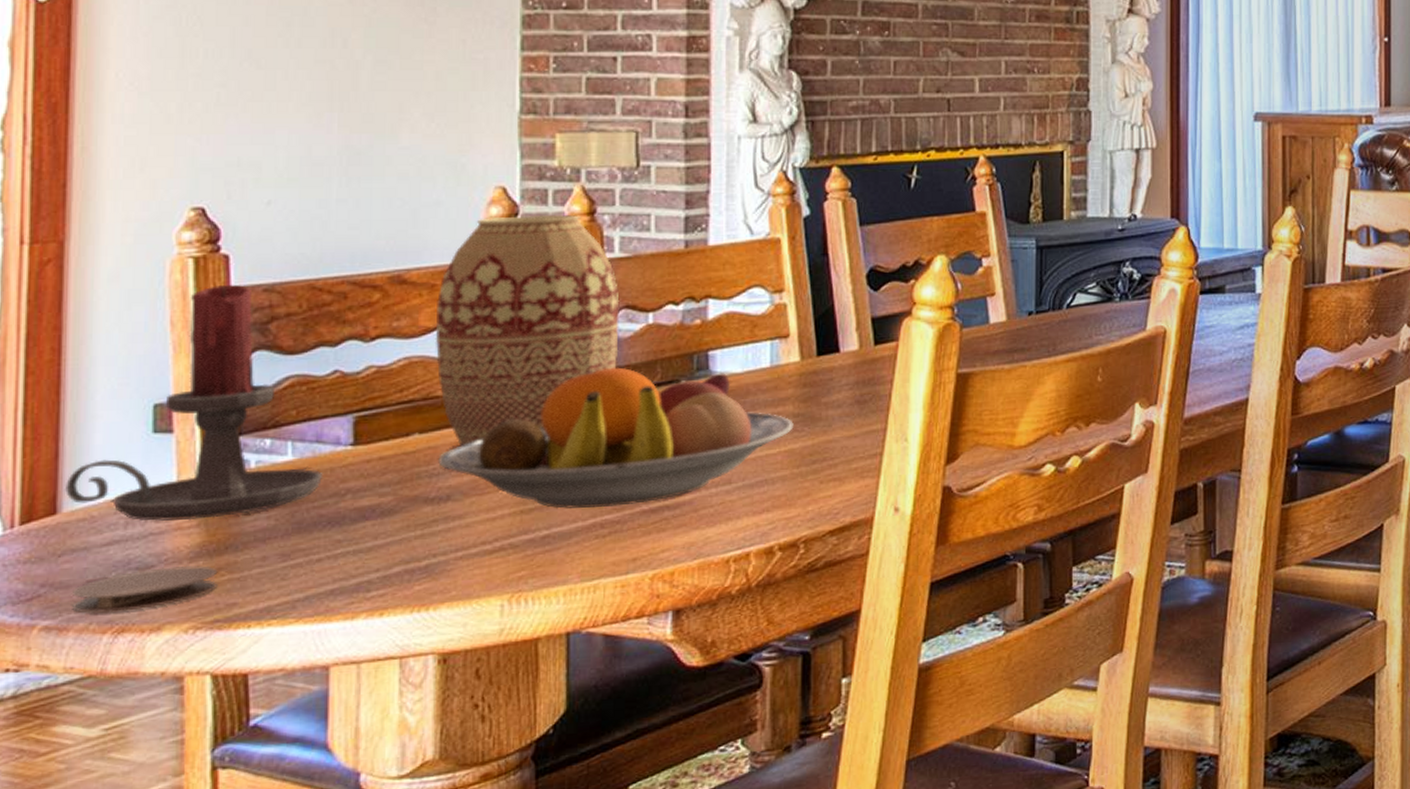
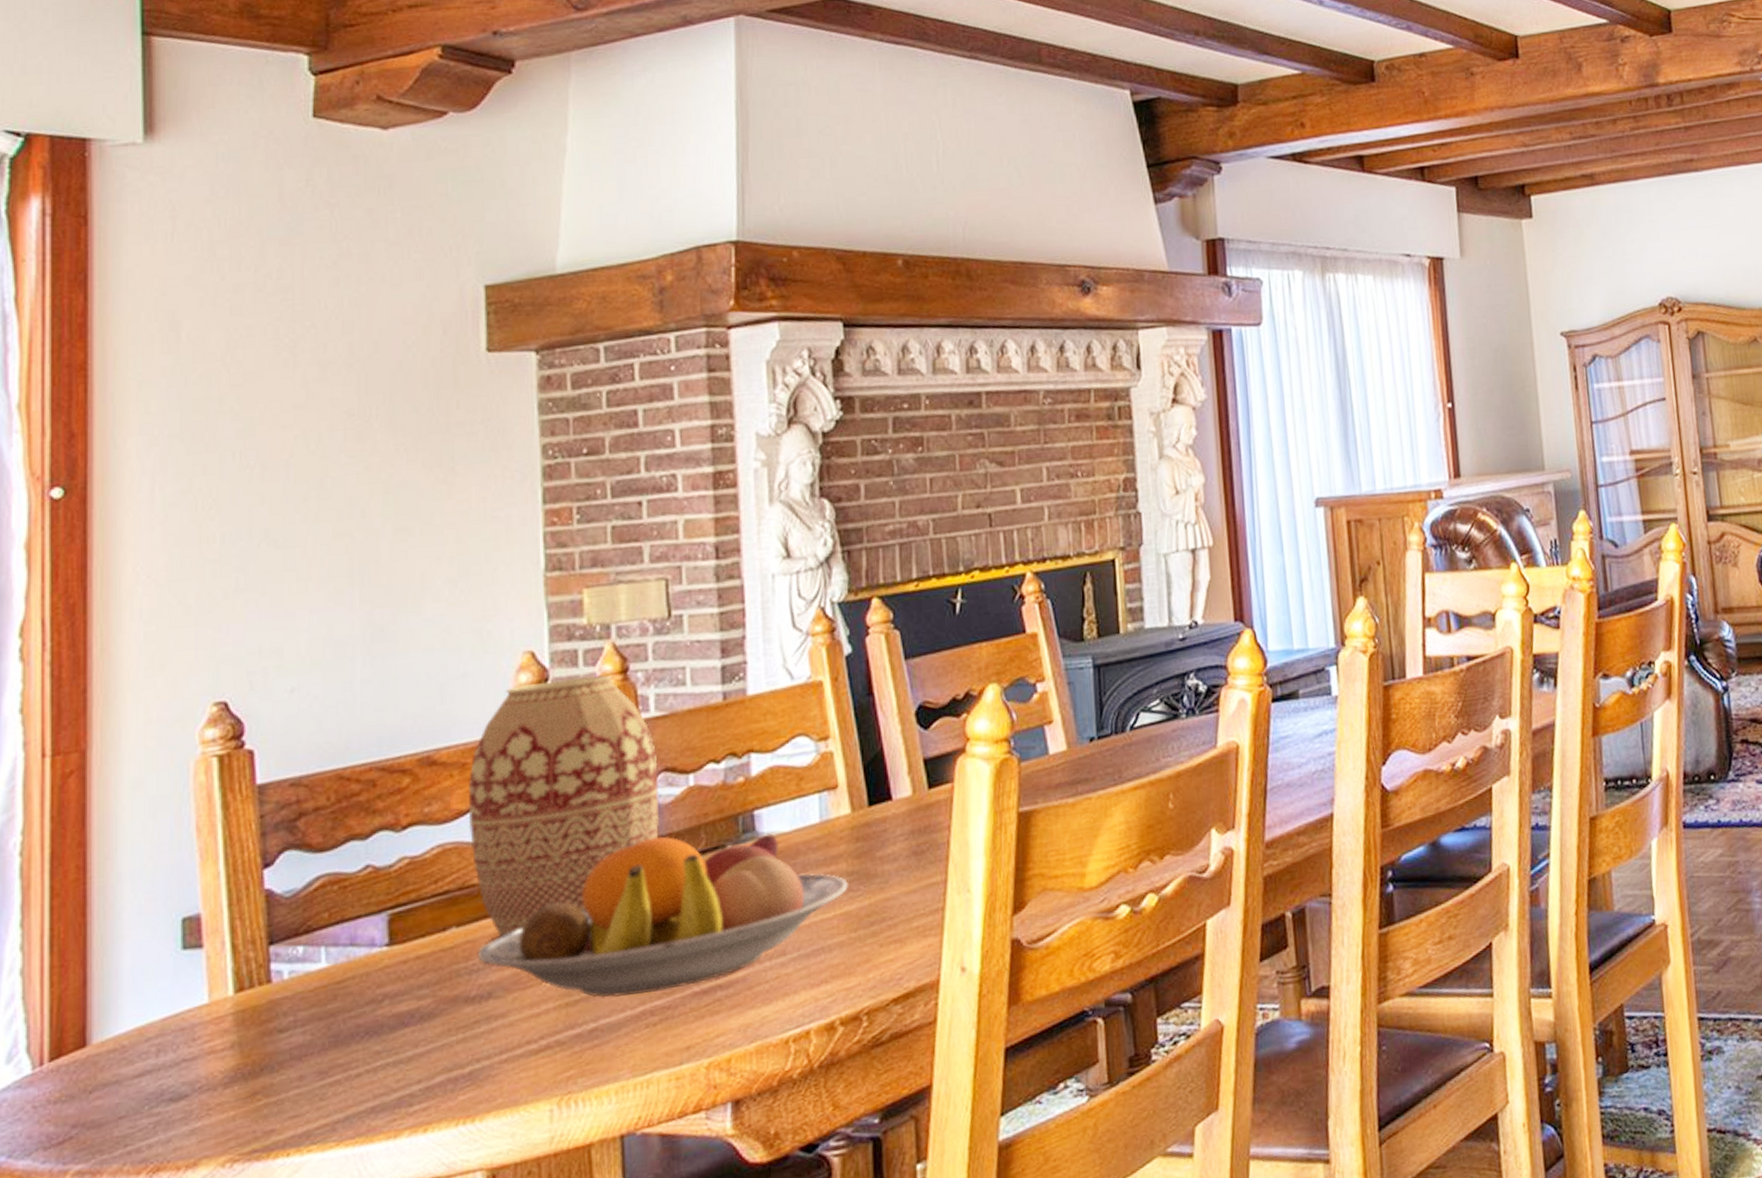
candle holder: present [64,284,323,521] -> none [93,780,359,1046]
coaster: present [72,565,218,614] -> none [105,1090,254,1154]

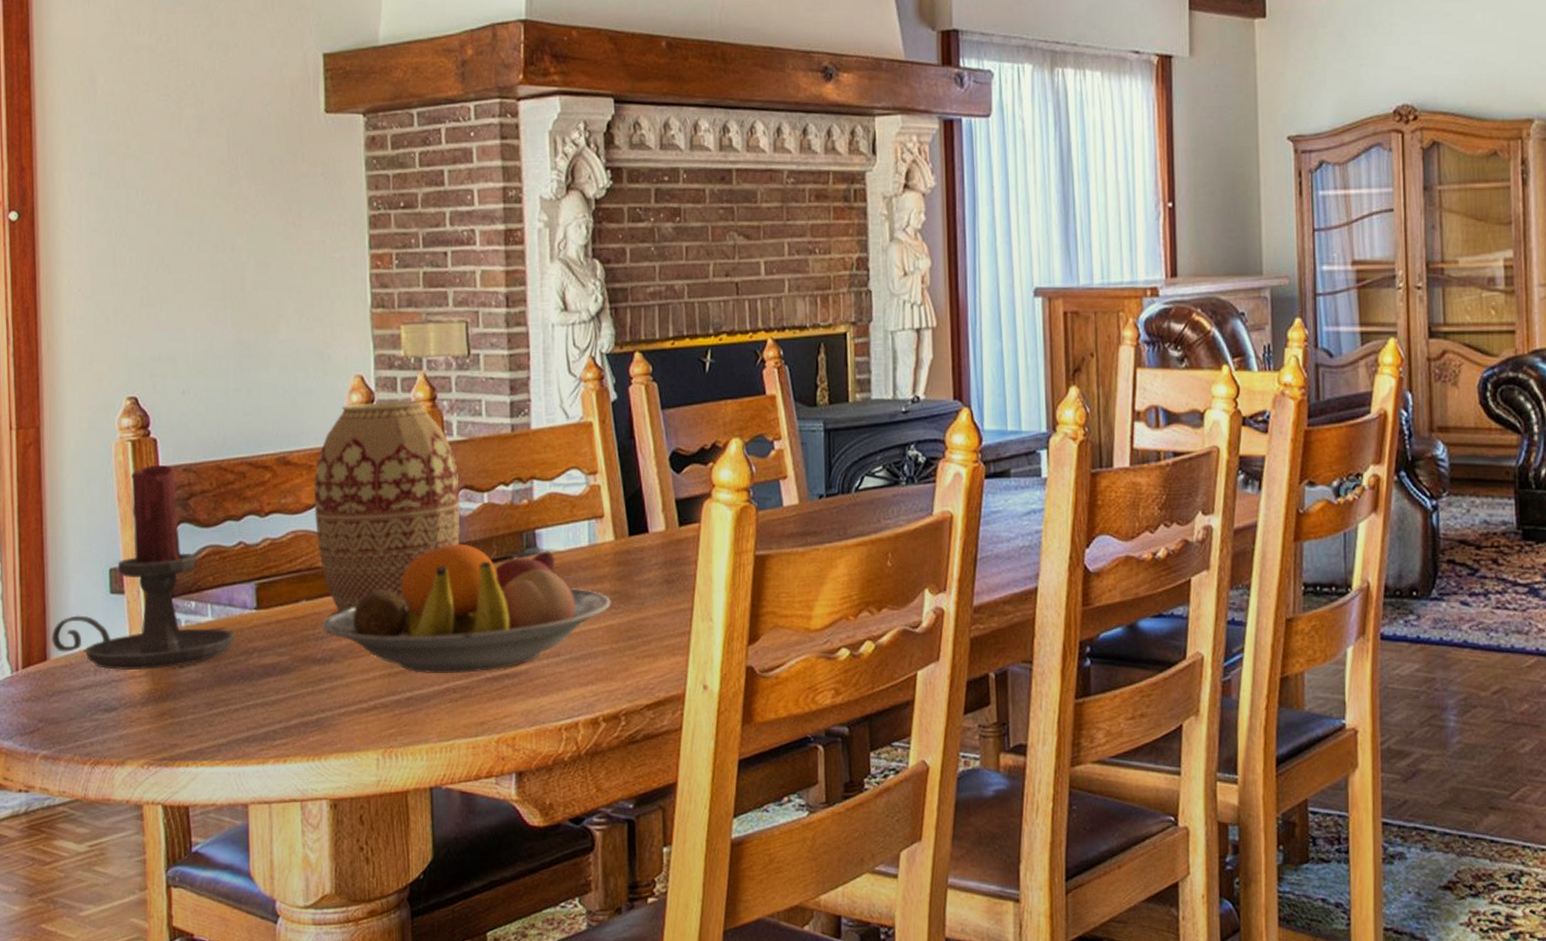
candle holder: none [93,780,359,1046] -> present [51,464,236,671]

